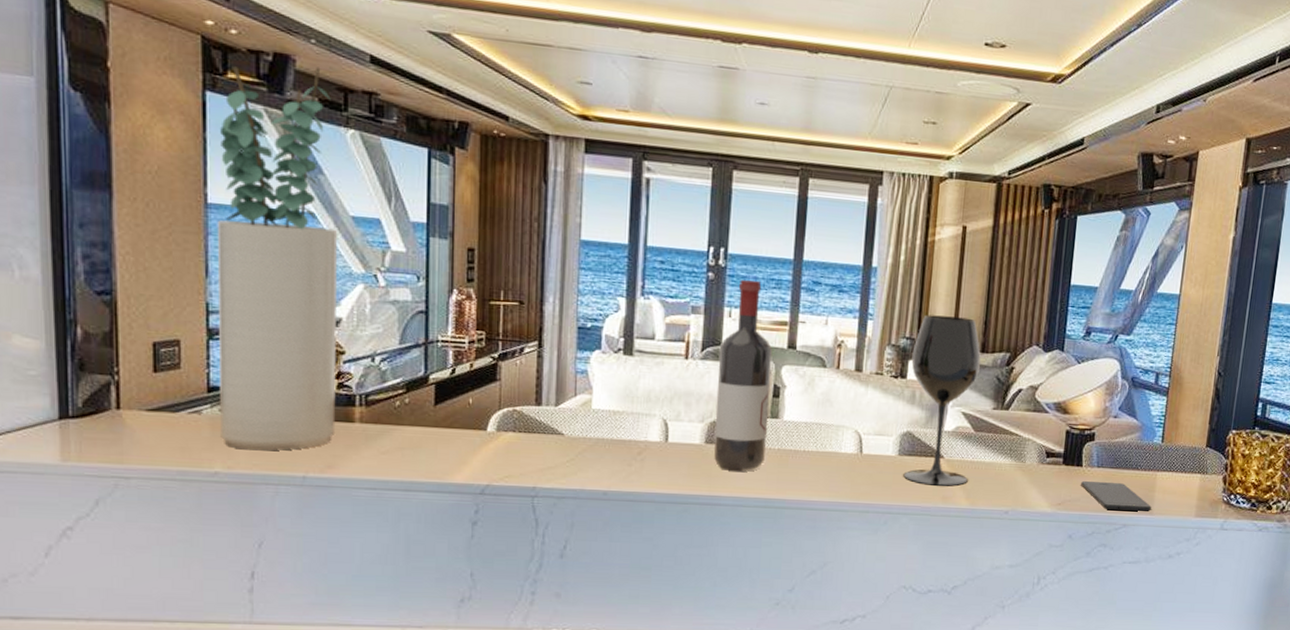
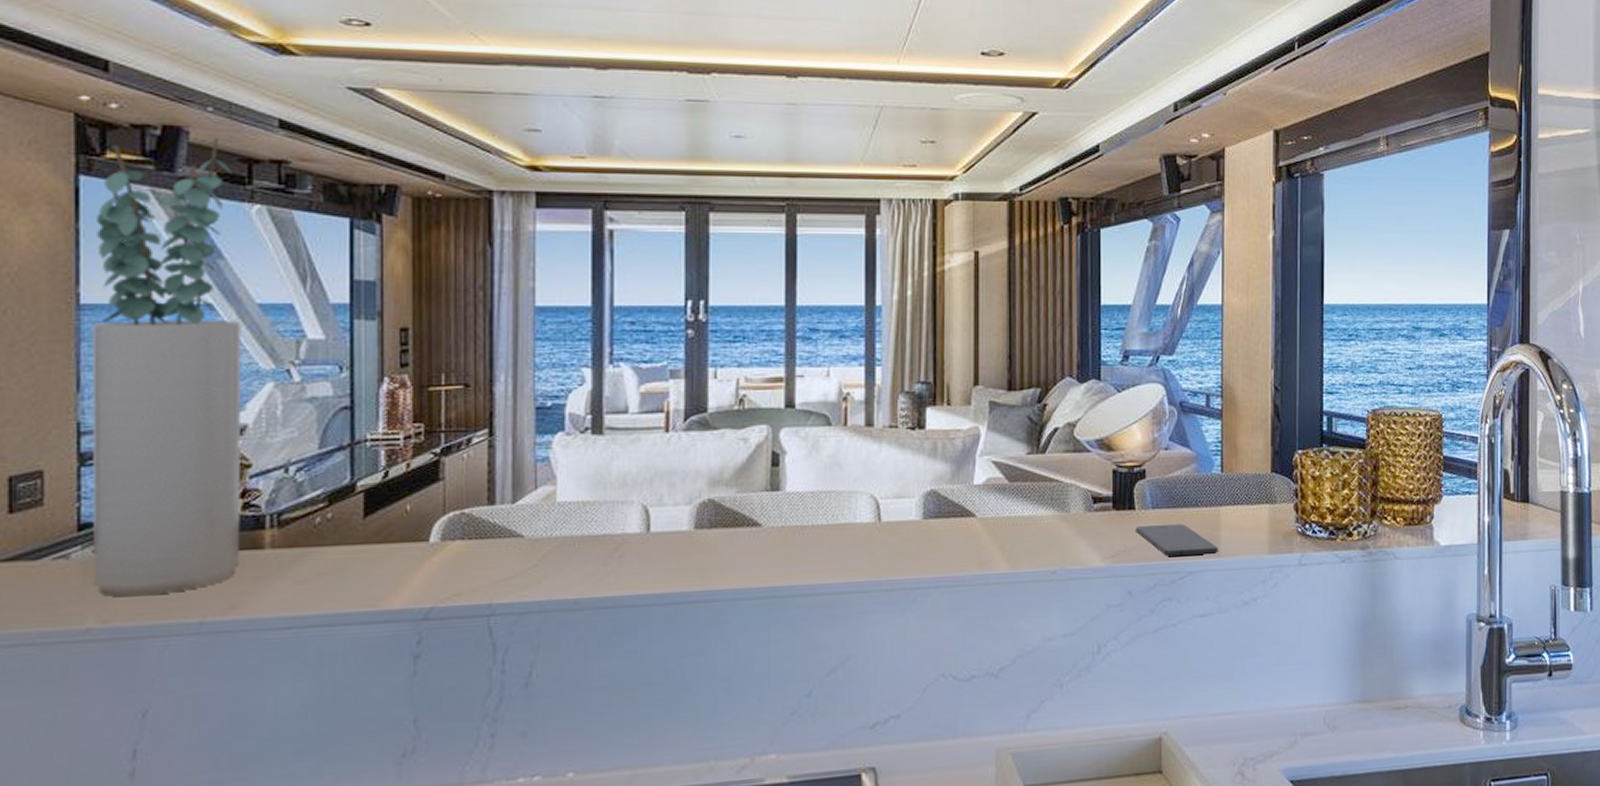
wine bottle: present [713,280,773,472] -> none [705,335,768,559]
wineglass: present [903,314,981,486] -> none [929,353,1008,551]

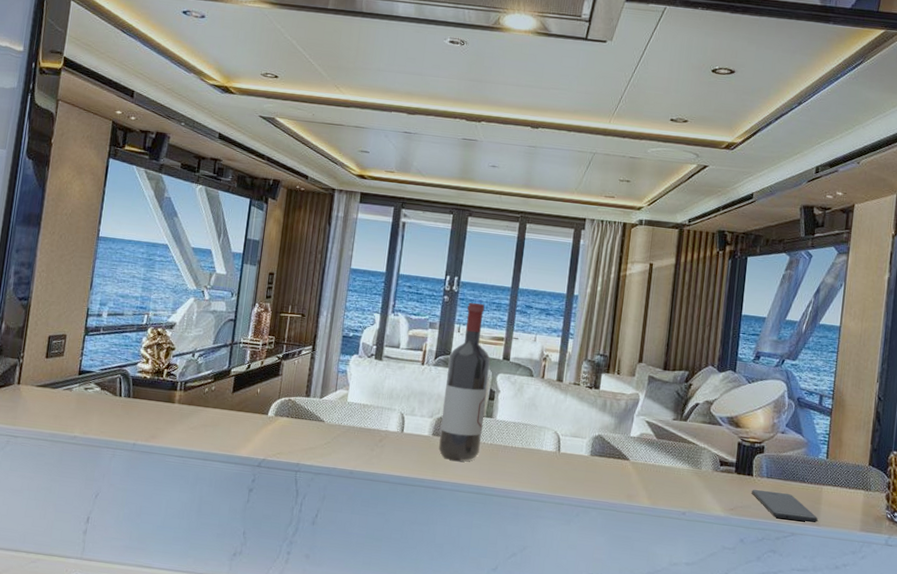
vase: present [91,137,242,597] -> none [82,141,189,422]
wine bottle: none [705,335,768,559] -> present [439,303,491,462]

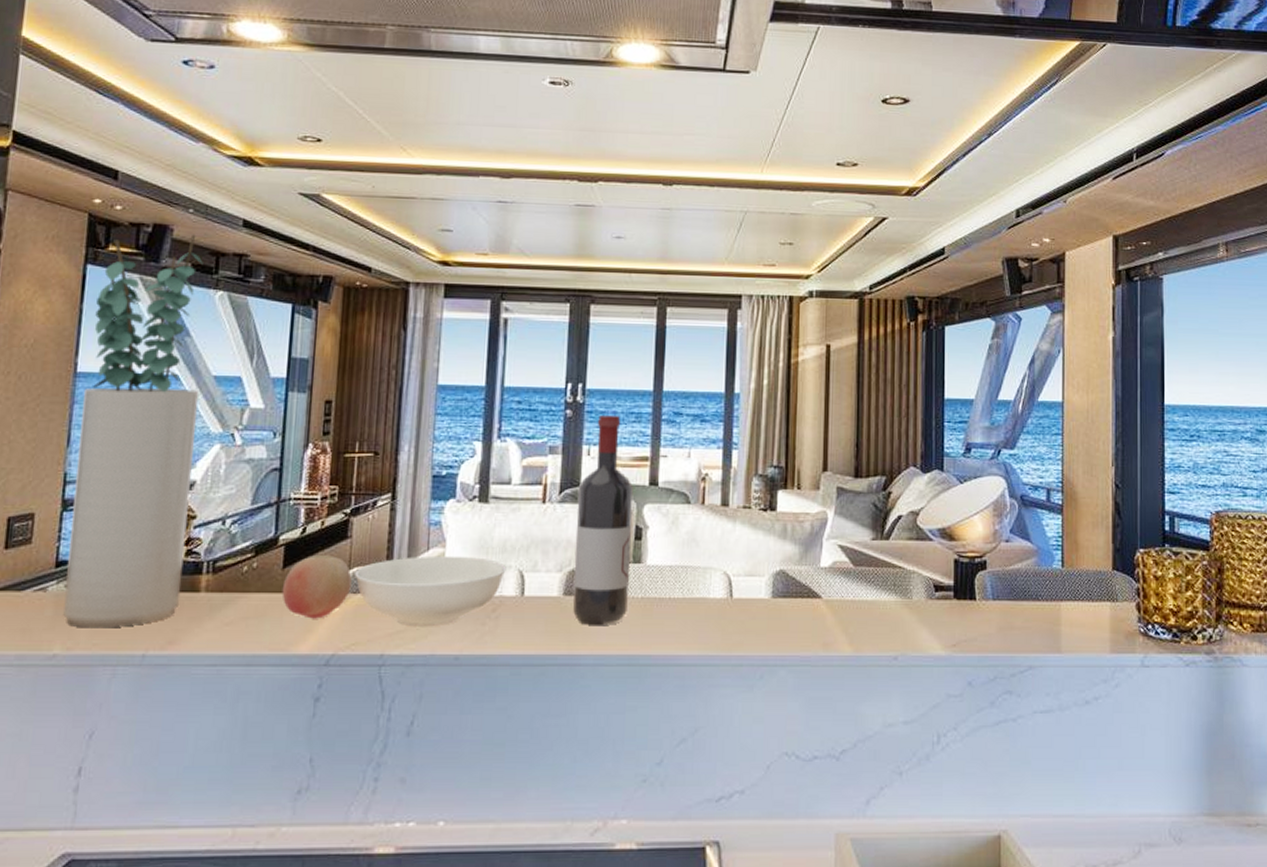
vase: none [82,141,189,422] -> present [63,234,203,628]
fruit: none [230,386,281,432] -> present [282,555,352,619]
bowl: none [282,394,392,448] -> present [355,555,507,627]
smartphone: present [752,490,818,523] -> none [976,617,1059,650]

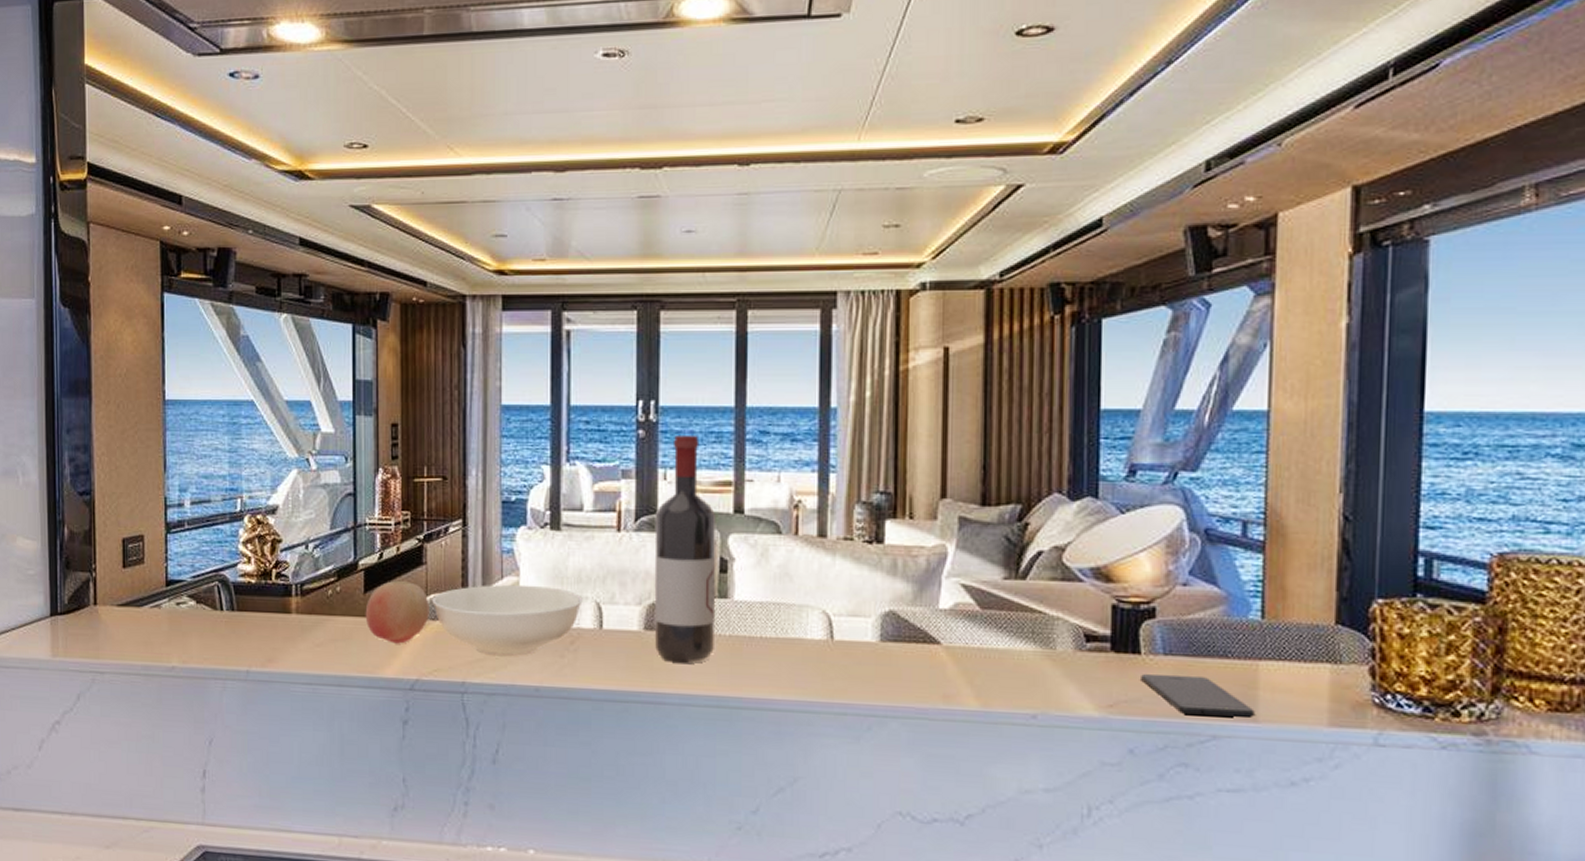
vase: present [63,234,203,628] -> none [173,256,275,645]
smartphone: none [976,617,1059,650] -> present [1141,674,1255,719]

